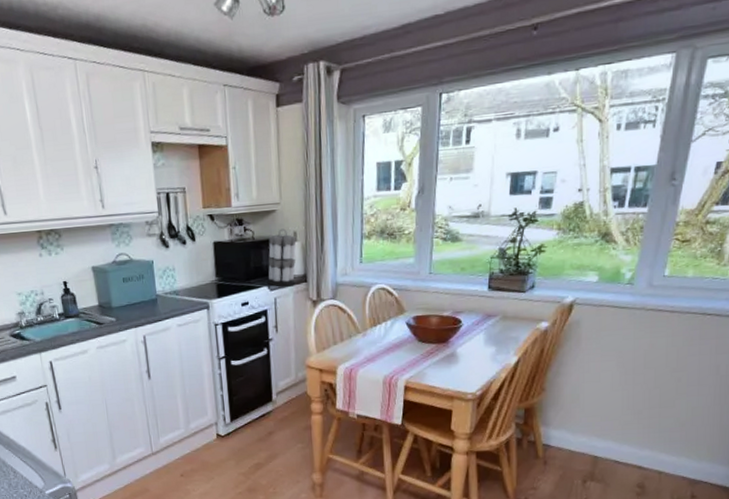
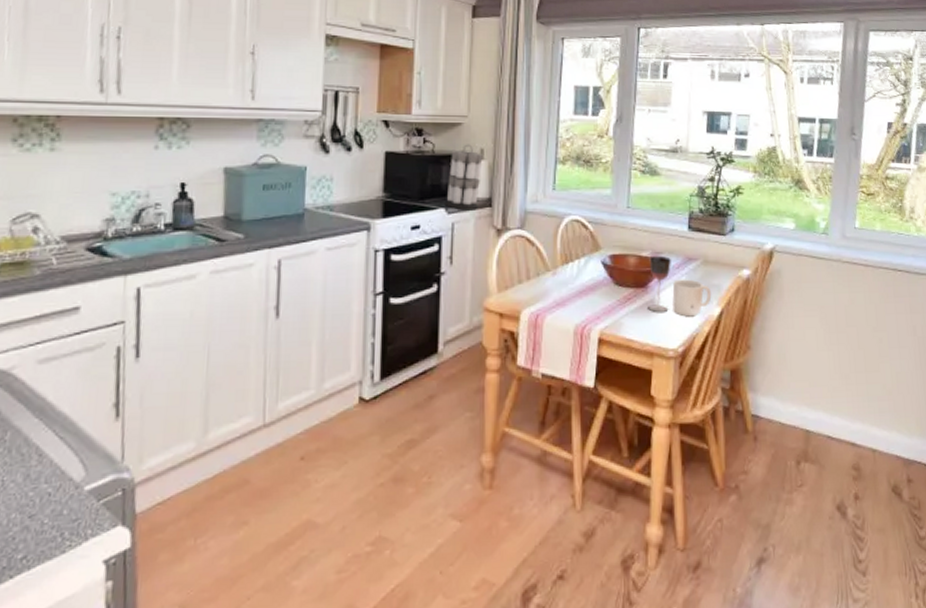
wineglass: none [449,314,471,363] -> present [648,255,671,312]
mug: none [471,333,509,366] -> present [672,279,712,317]

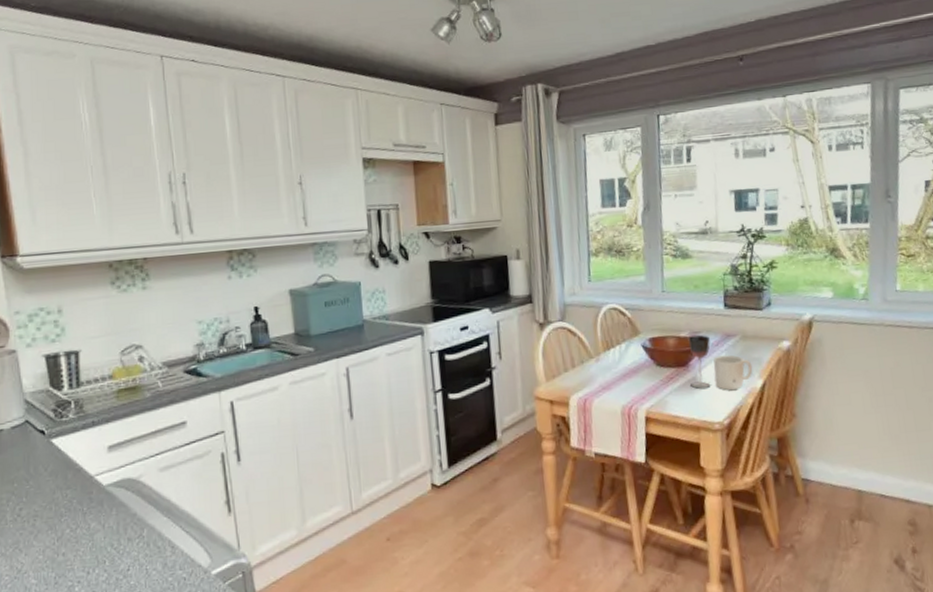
spice rack: present [444,144,483,211] -> none [488,246,520,309]

